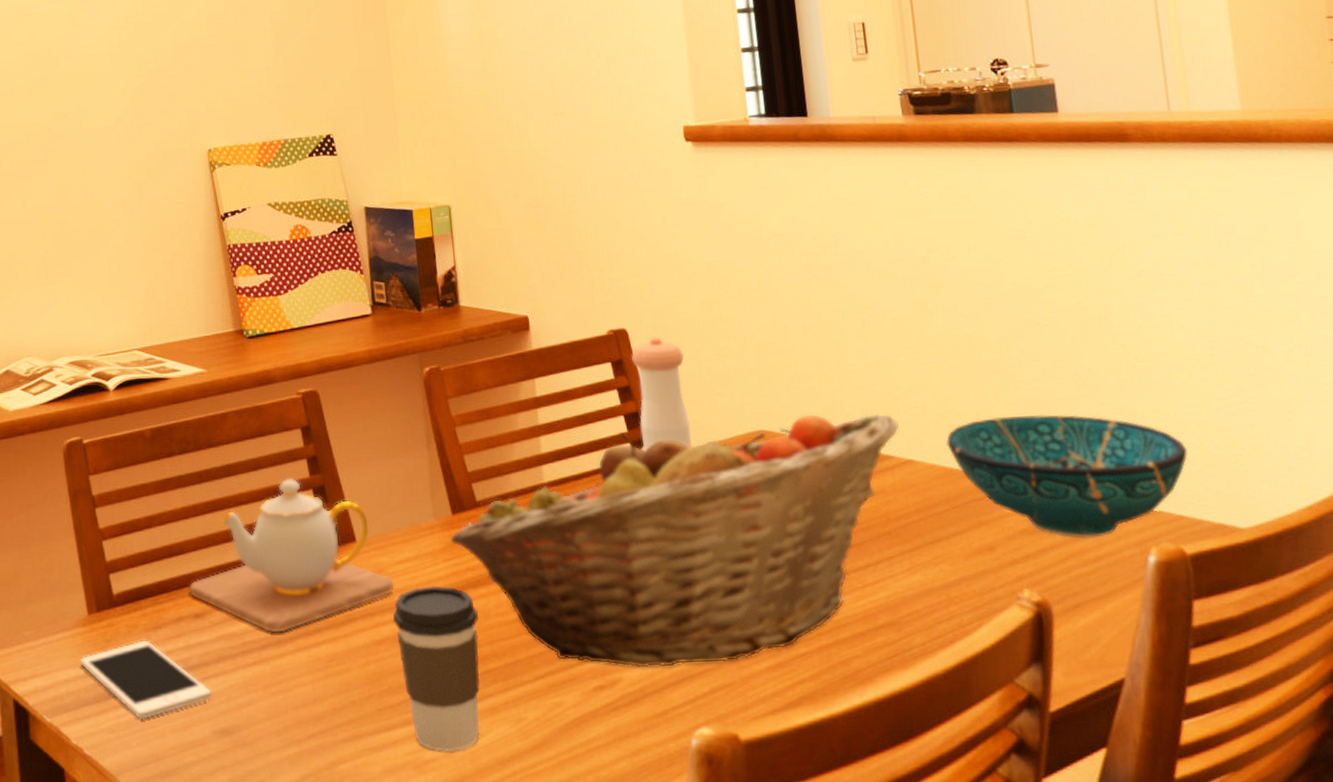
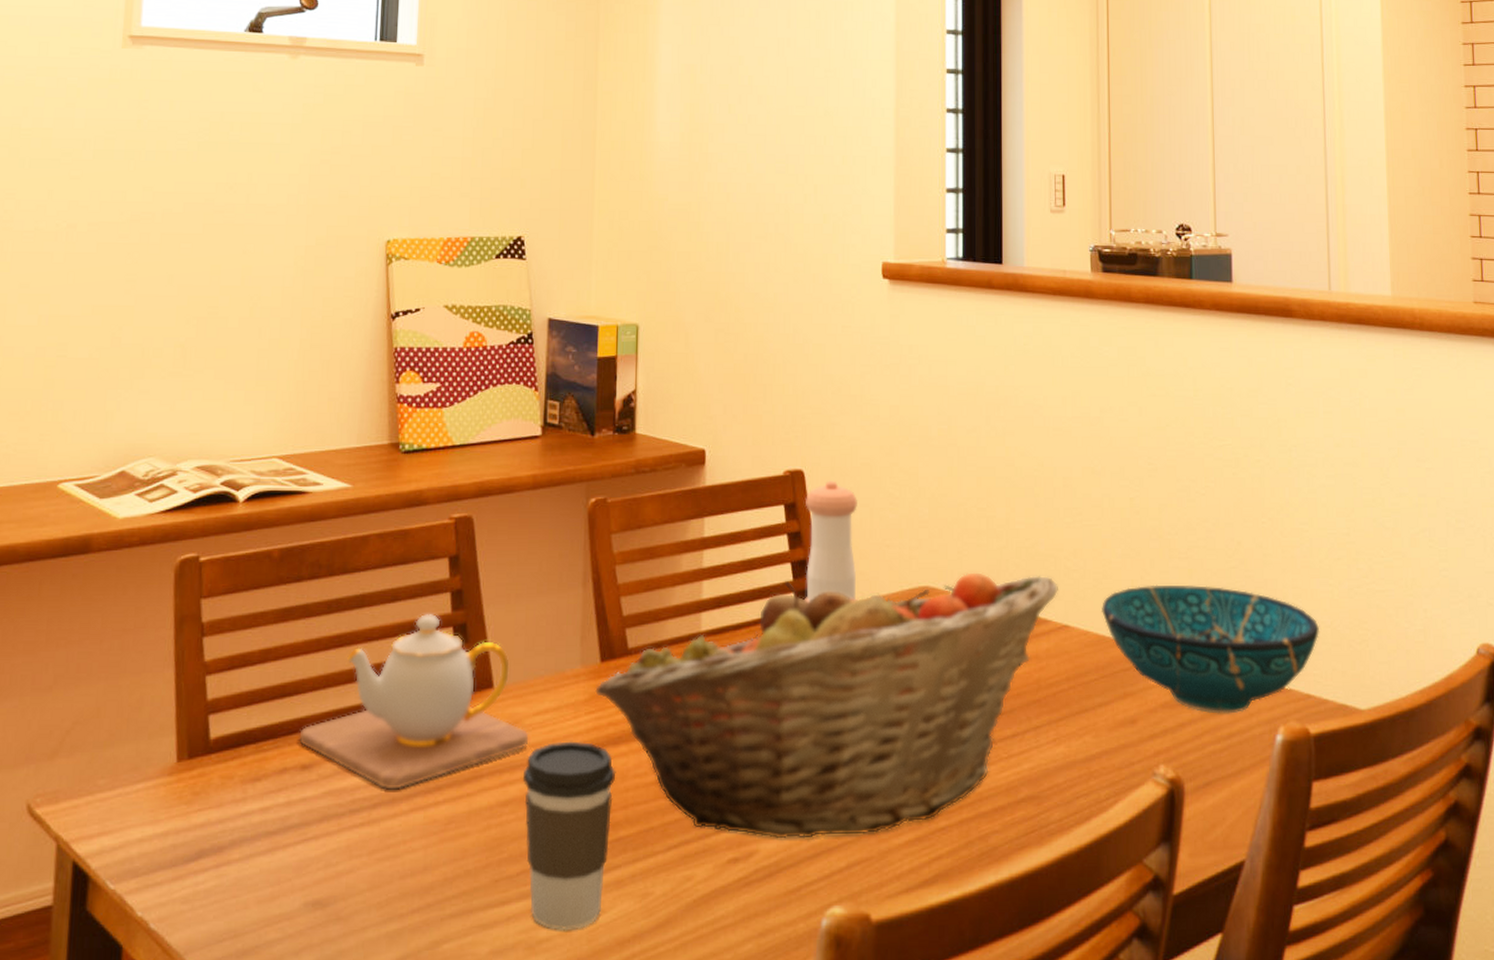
cell phone: present [80,640,212,720] -> none [160,794,309,888]

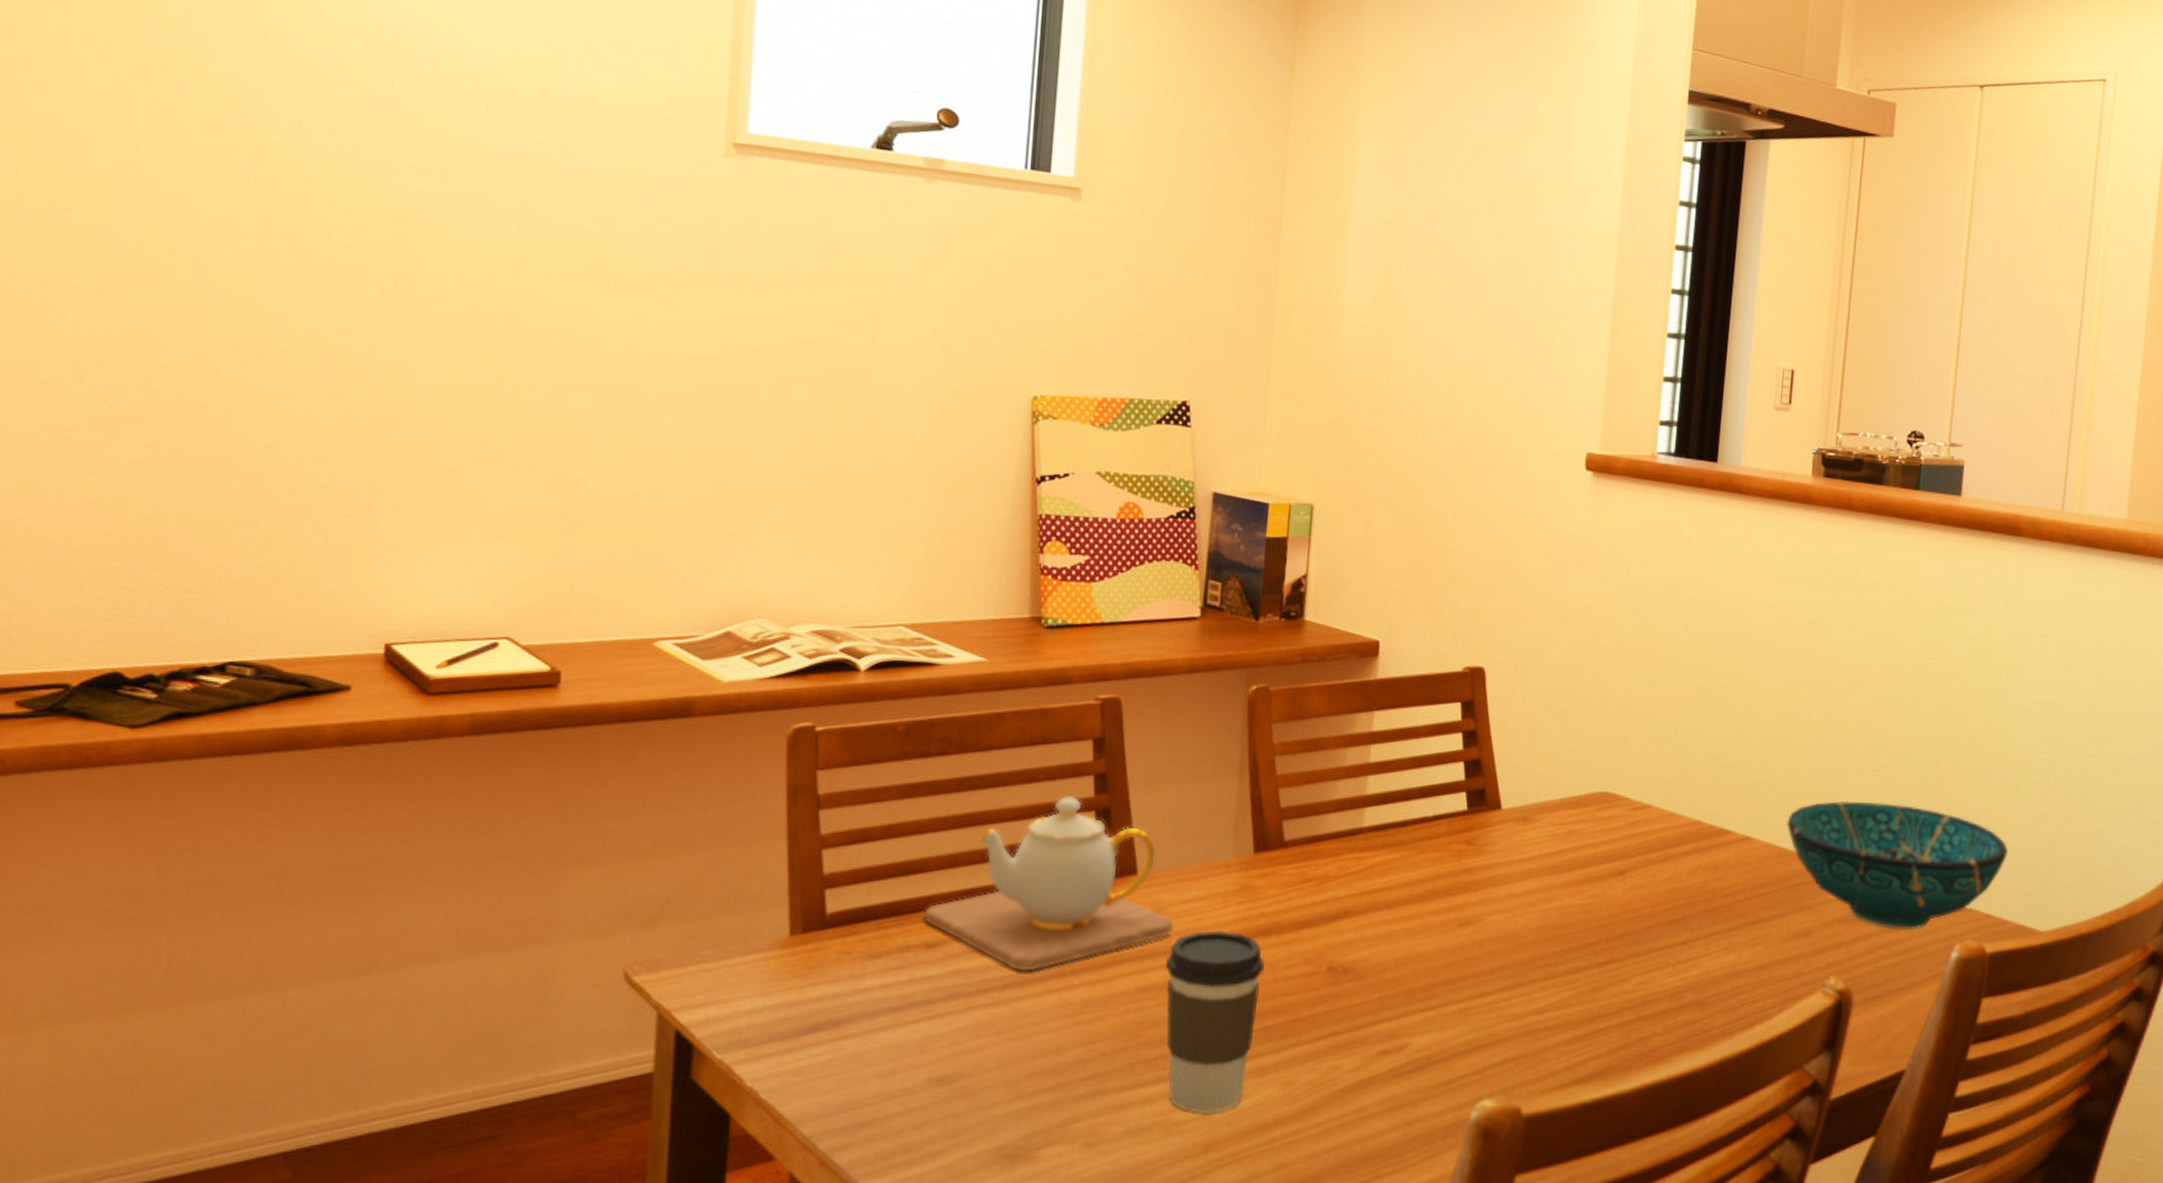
fruit basket: present [595,572,1058,839] -> none [1247,779,1744,1034]
pepper shaker: present [802,479,858,604] -> none [1474,678,1540,804]

